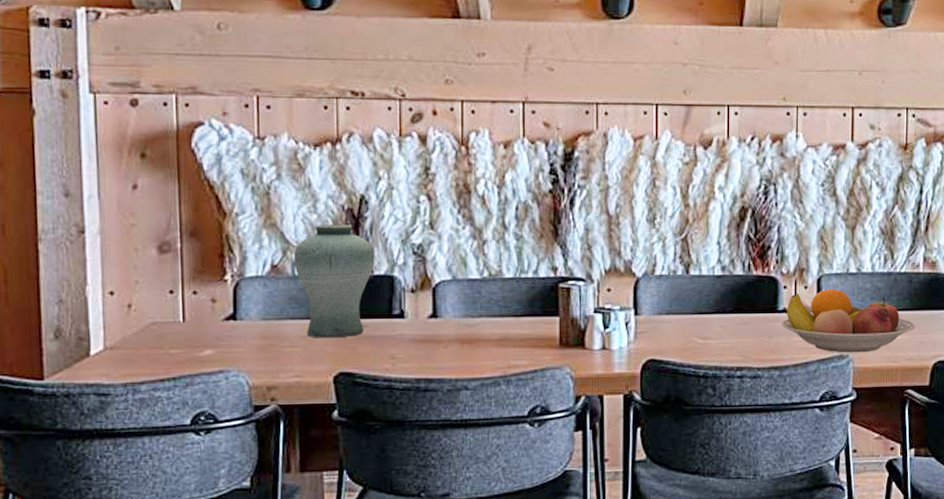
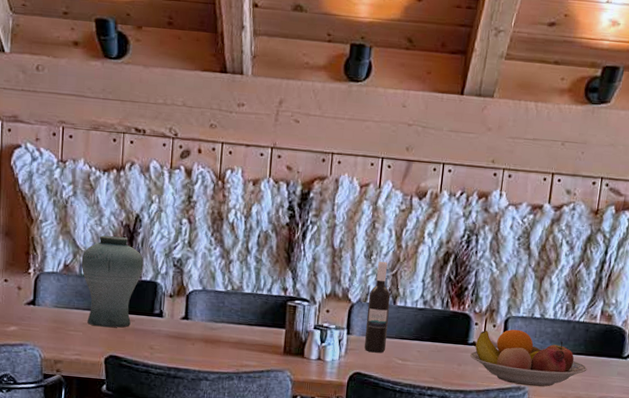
wine bottle: none [656,224,682,334] -> present [364,261,391,353]

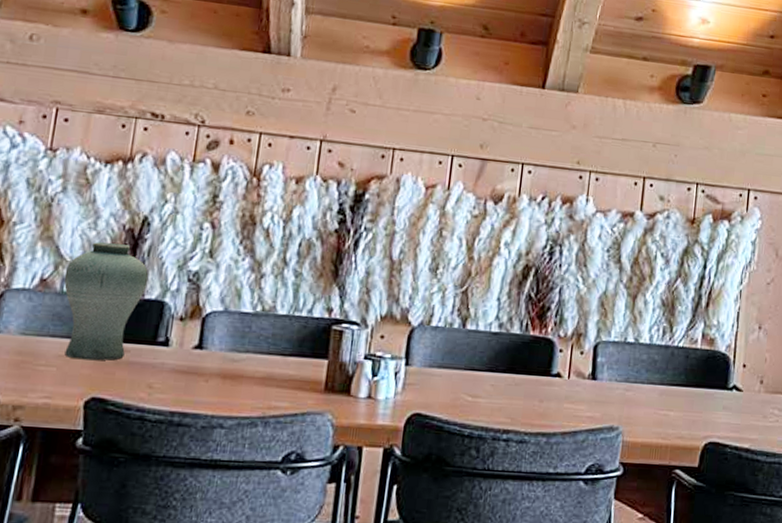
wine bottle: present [364,261,391,353] -> none [426,275,460,389]
fruit bowl: present [469,329,587,387] -> none [553,356,689,427]

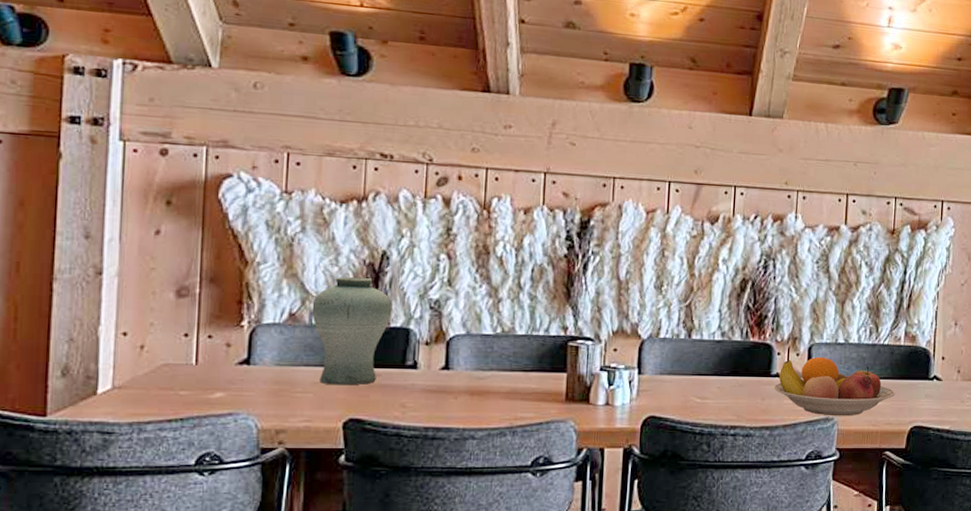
fruit bowl: none [553,356,689,427] -> present [773,356,895,416]

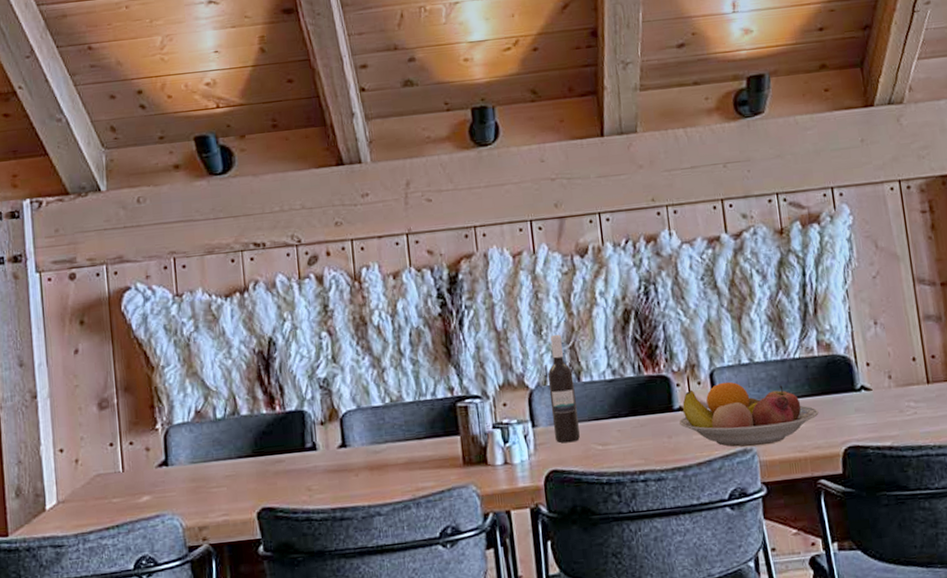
vase: present [311,277,392,386] -> none [214,366,286,477]
wine bottle: none [658,292,685,393] -> present [547,334,580,443]

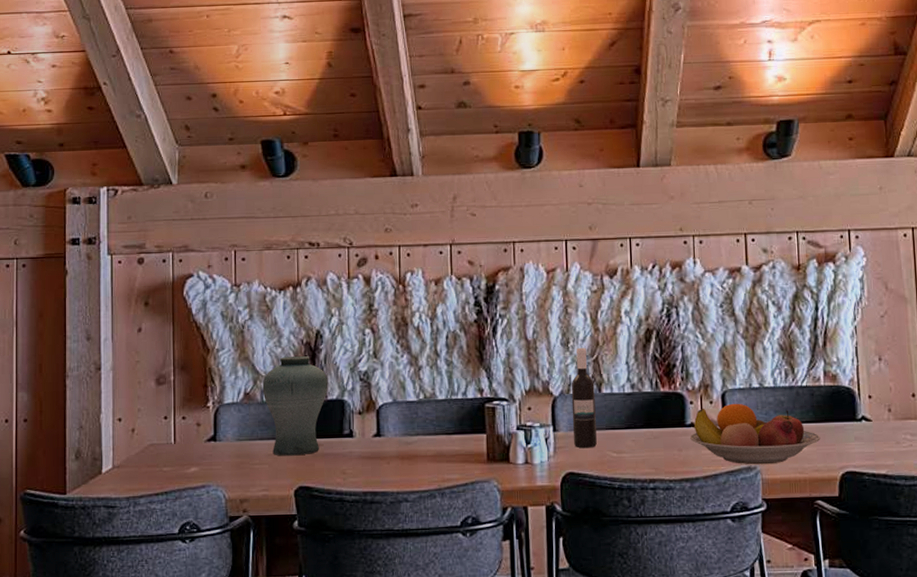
vase: none [214,366,286,477] -> present [262,356,328,456]

